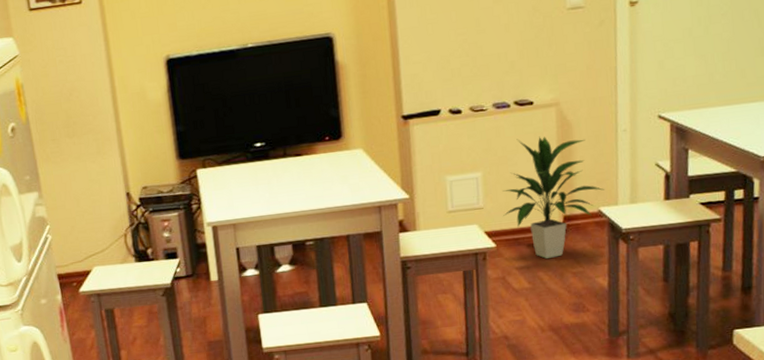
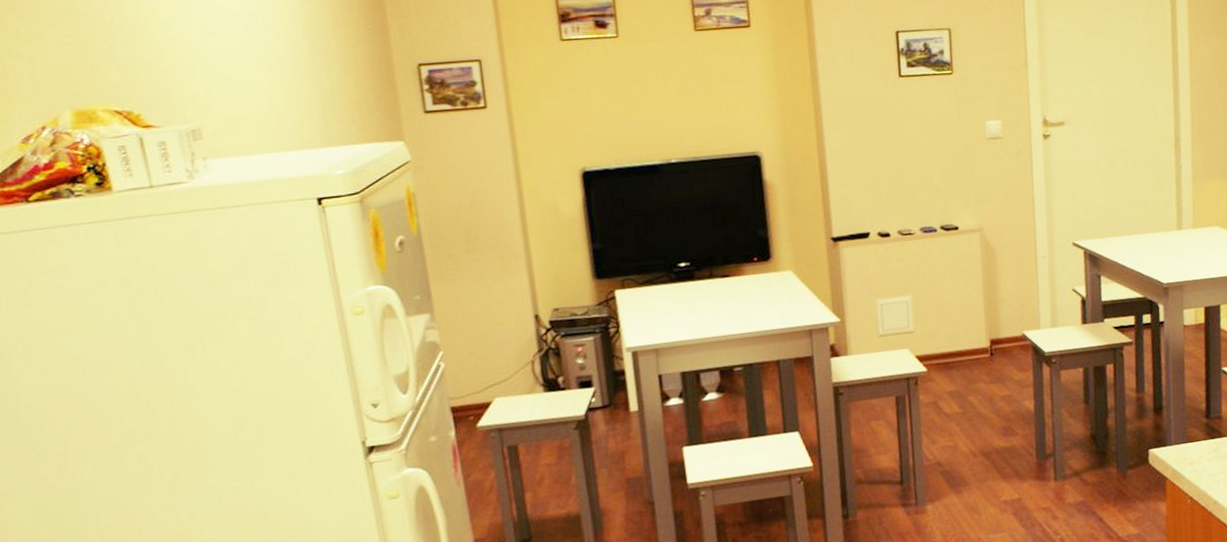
indoor plant: present [502,136,604,259] -> none [931,261,1027,383]

